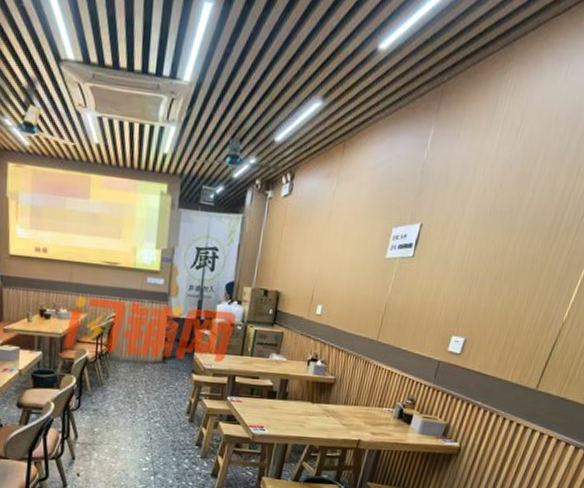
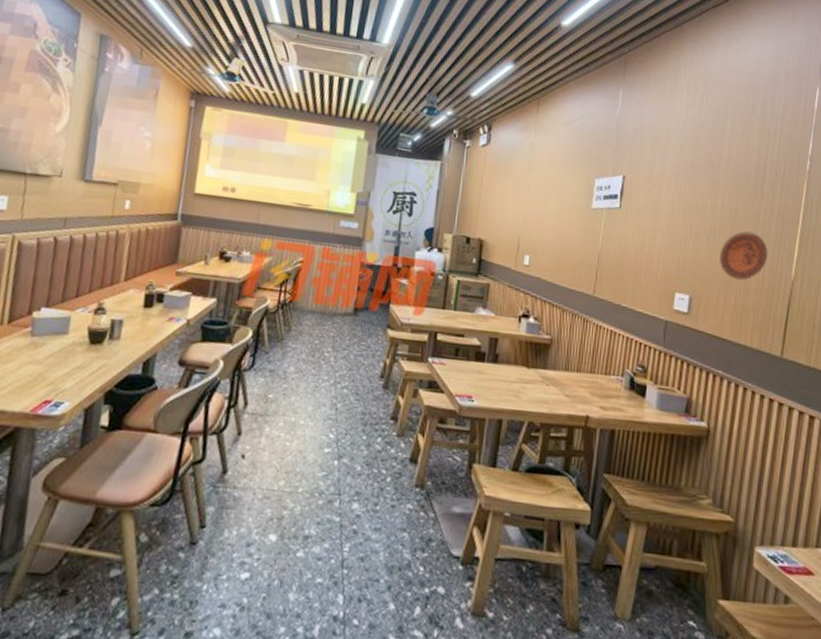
decorative plate: none [498,276,548,323] -> present [718,231,768,281]

